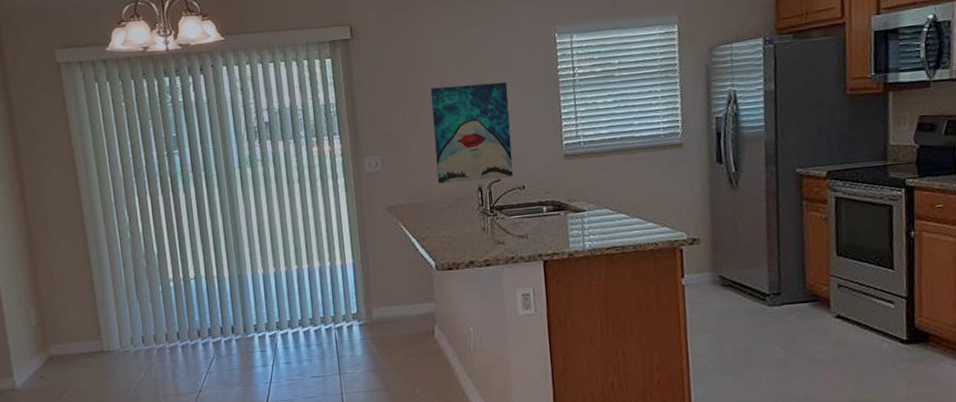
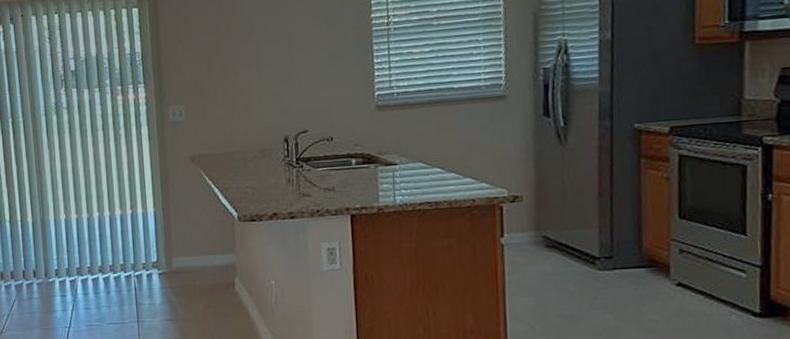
wall art: present [430,81,514,184] -> none [237,30,322,134]

